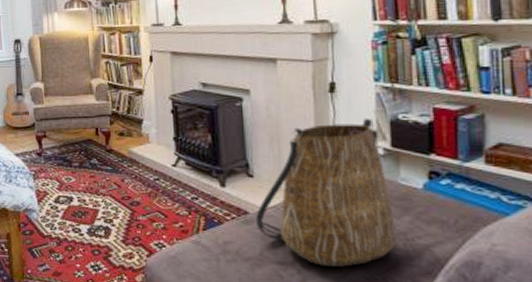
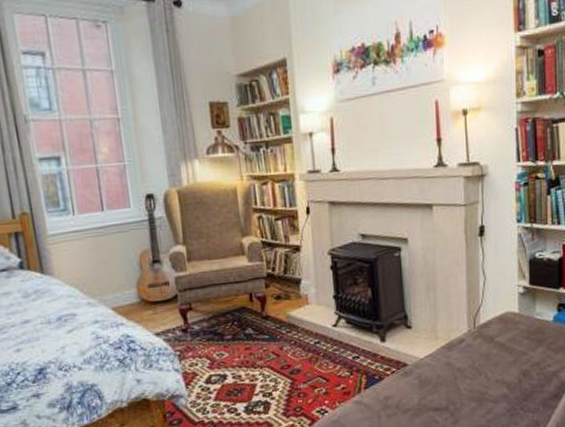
tote bag: present [256,118,396,267] -> none [414,258,531,405]

